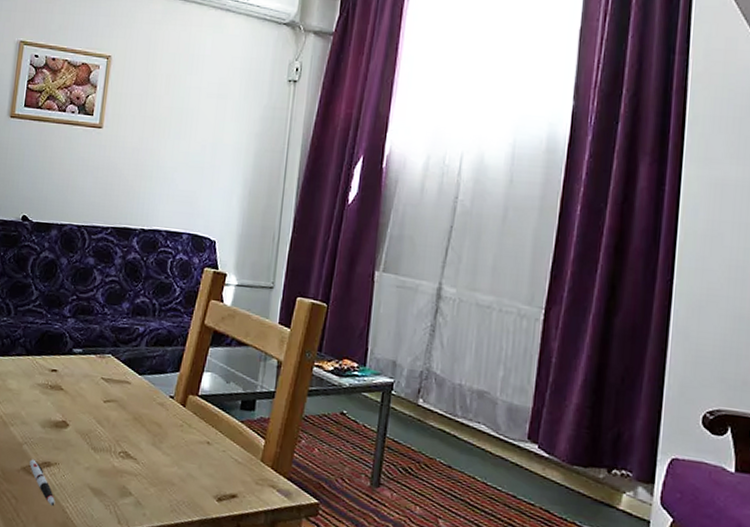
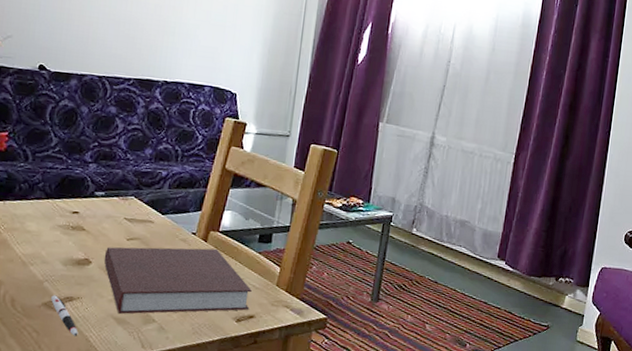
notebook: none [81,408,235,489] -> present [104,247,253,314]

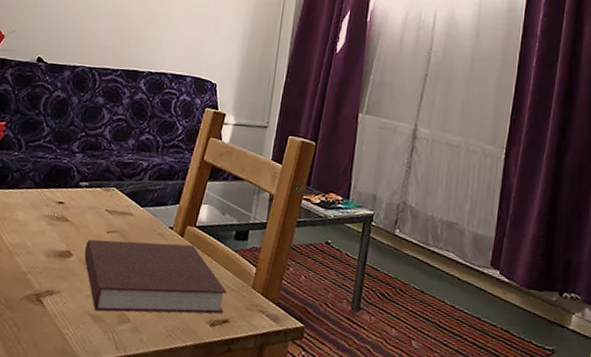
pen: present [51,295,78,336] -> none [32,288,56,333]

